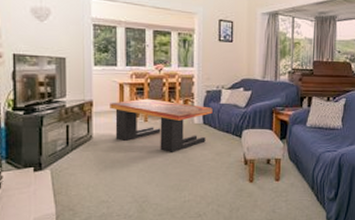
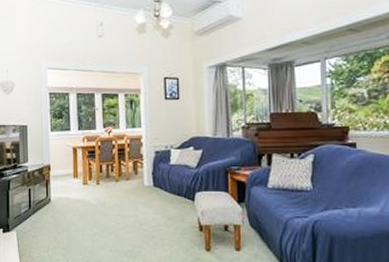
coffee table: present [110,98,213,154] -> none [65,161,163,217]

